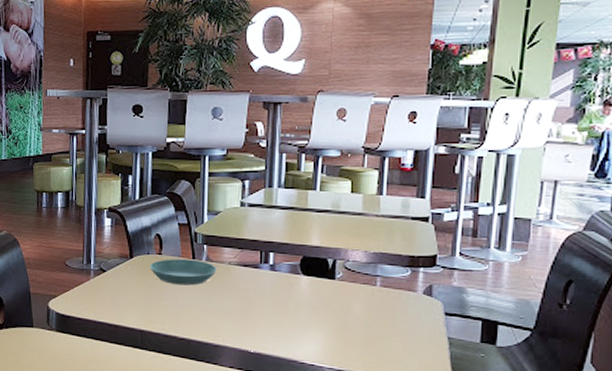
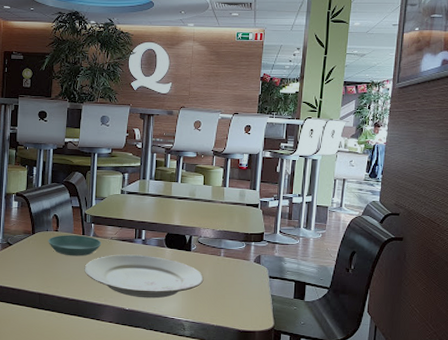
plate: none [196,283,353,339] -> present [84,254,204,299]

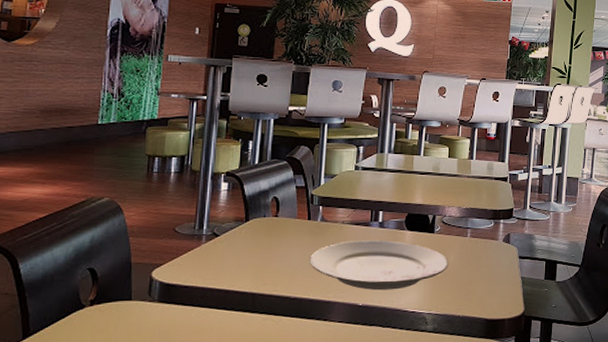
saucer: present [48,235,102,256] -> none [265,220,331,246]

